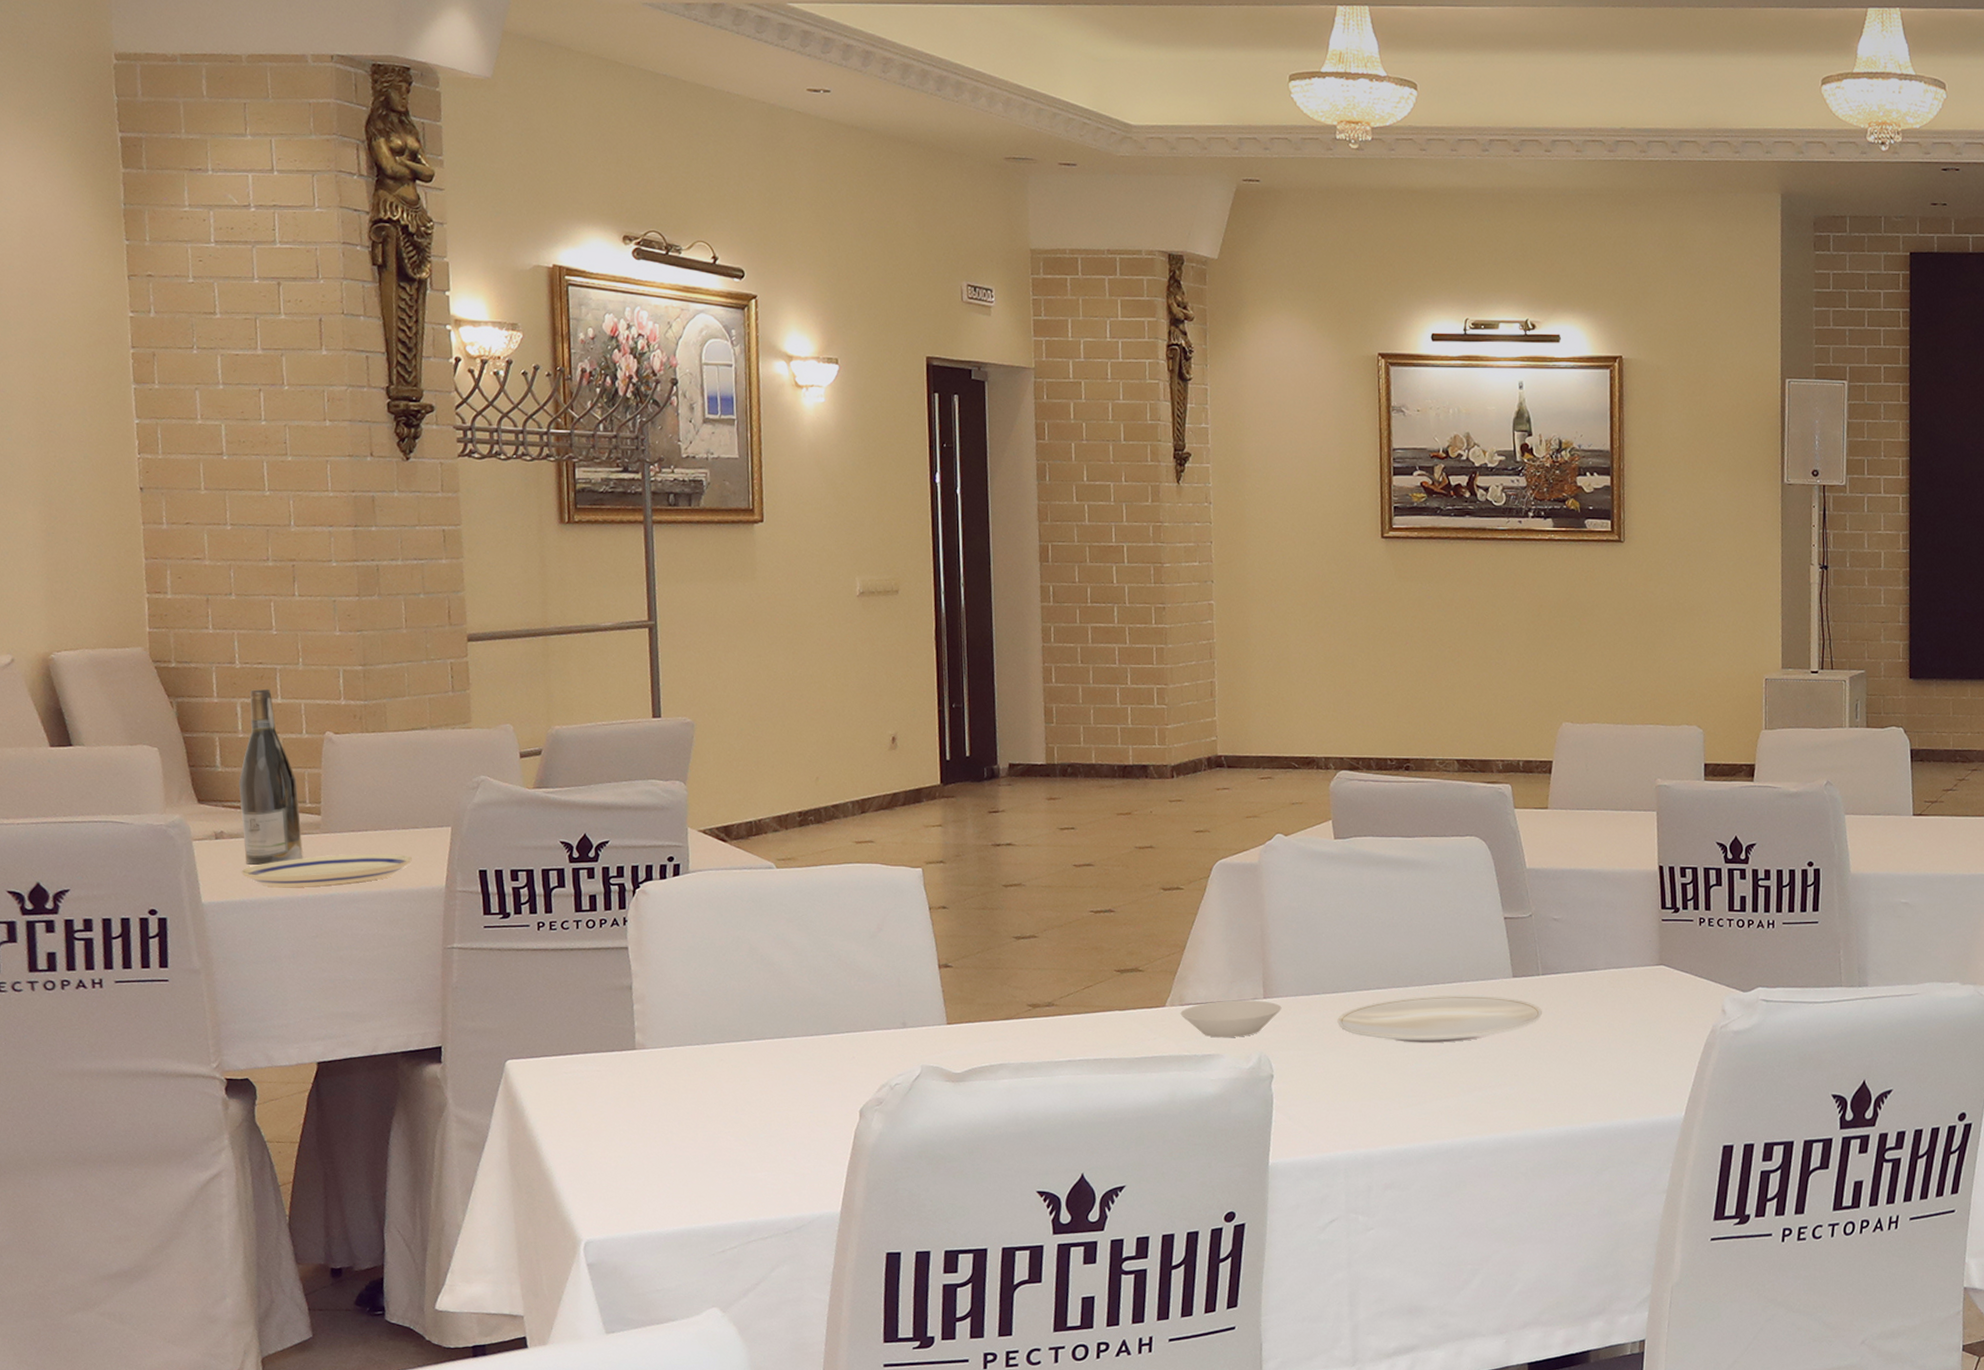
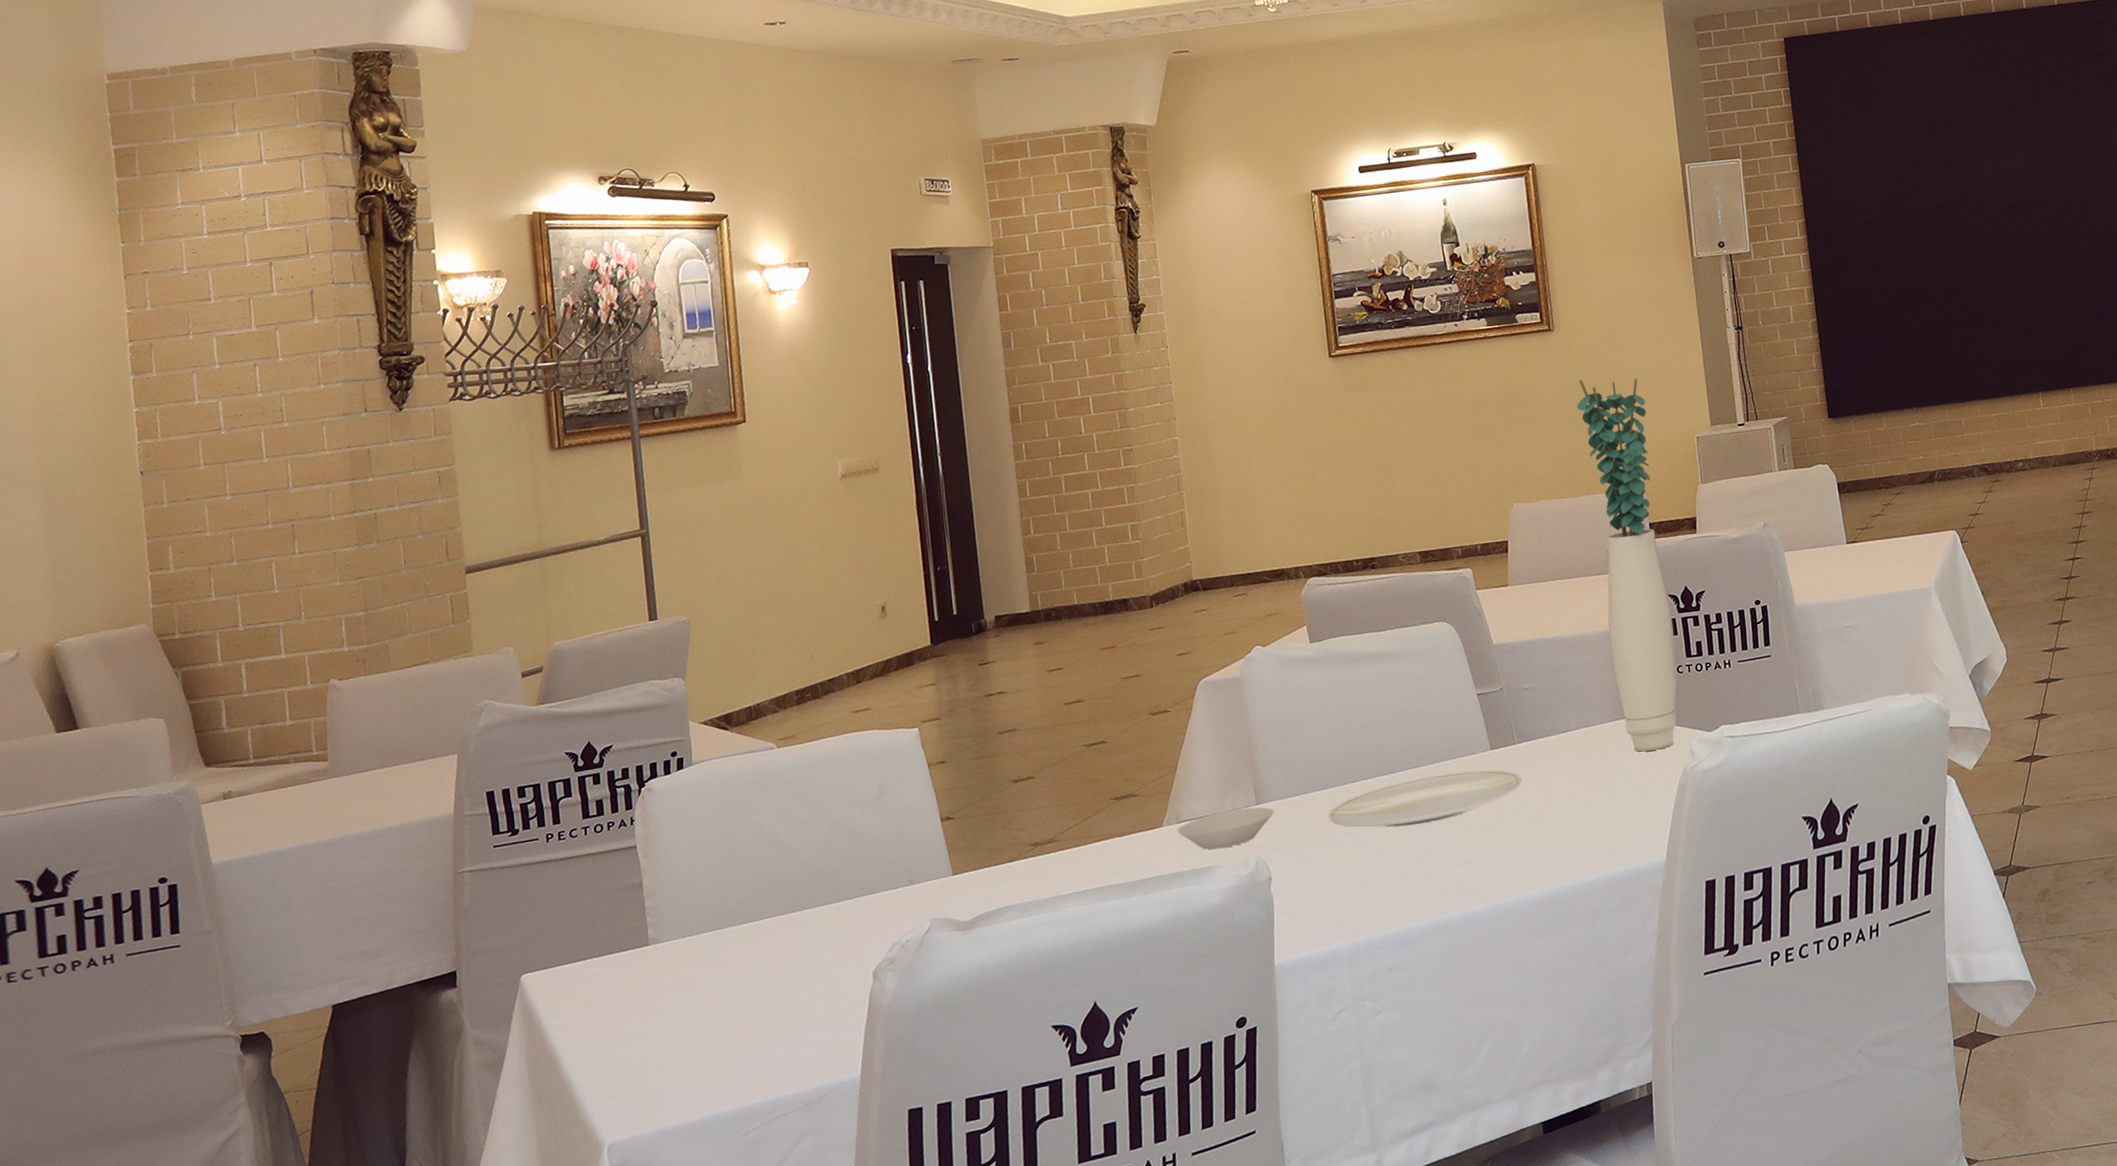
wine bottle: present [239,688,303,865] -> none [245,646,312,820]
plate: present [241,853,412,888] -> none [250,787,420,839]
vase: none [1640,599,1718,1003] -> present [1577,378,1677,752]

